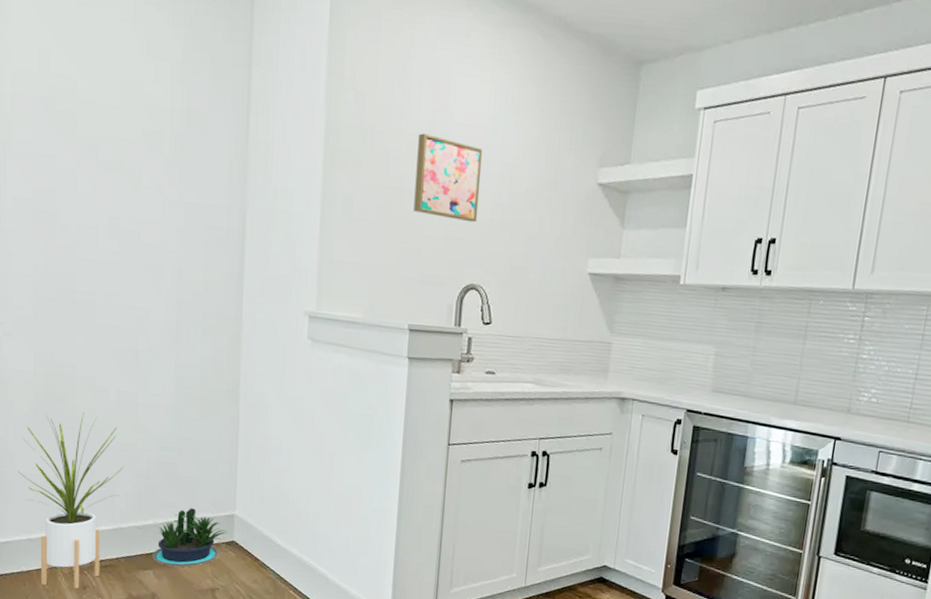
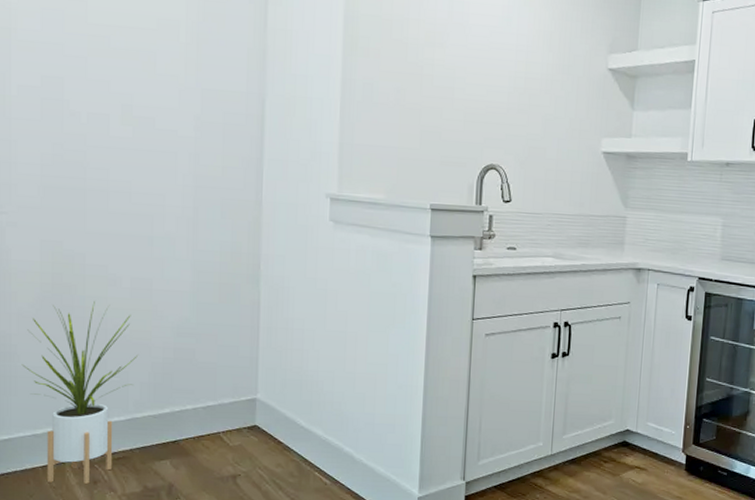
potted plant: present [152,508,229,567] -> none [169,394,251,455]
wall art: present [413,133,483,223] -> none [433,22,499,106]

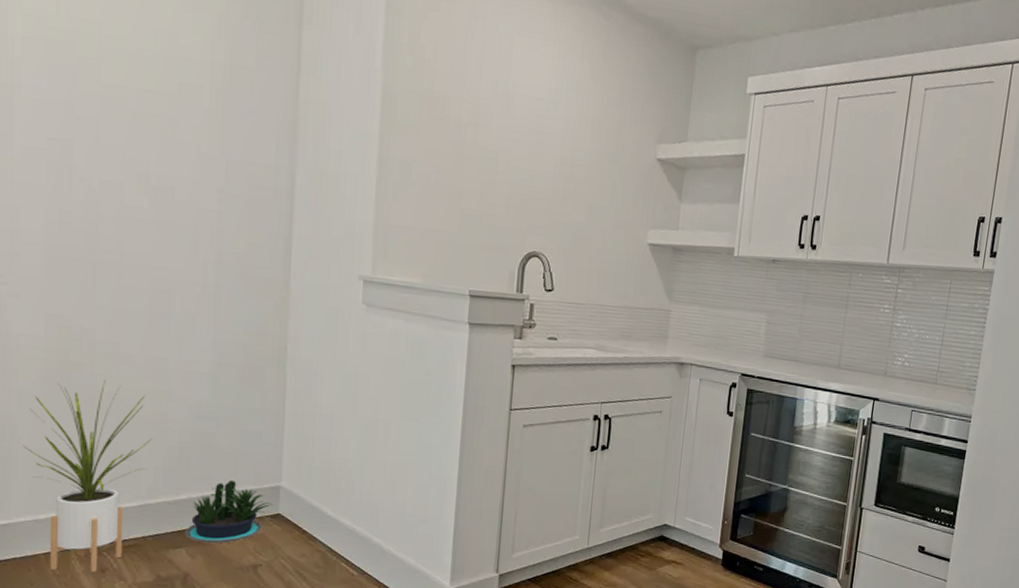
potted plant: none [169,394,251,455] -> present [185,480,274,544]

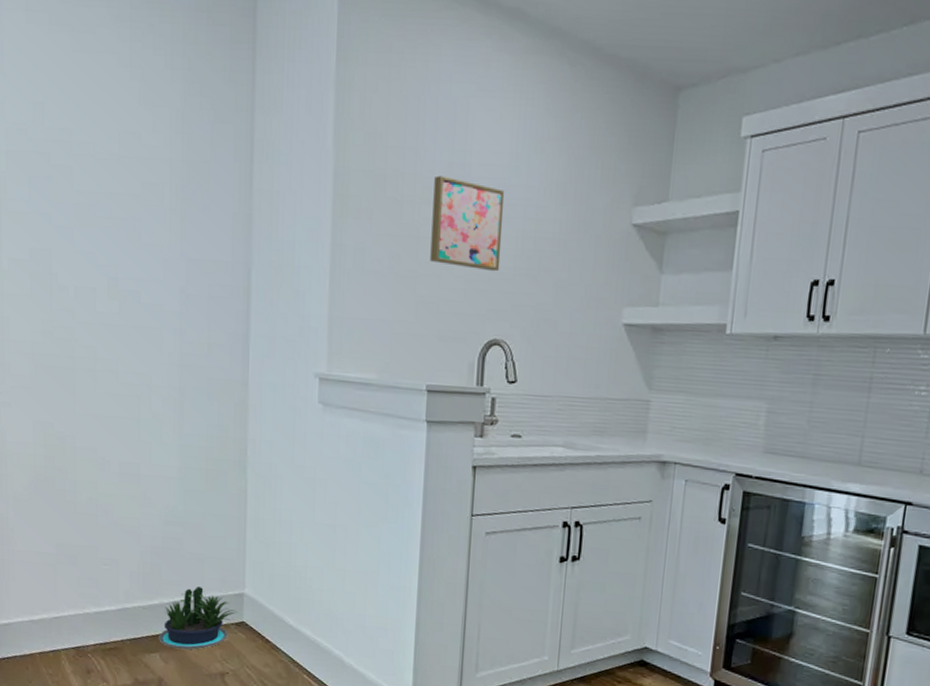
house plant: present [22,380,153,572] -> none [18,486,128,673]
wall art: none [474,102,545,192] -> present [430,175,505,272]

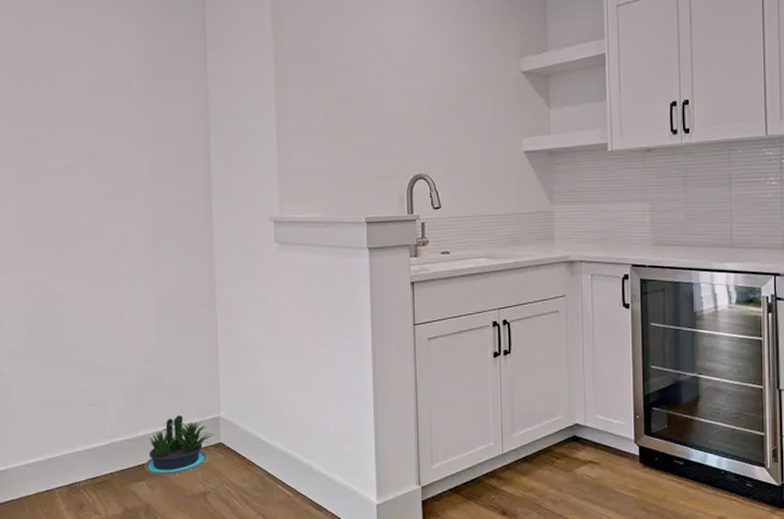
wall art: present [430,175,505,272] -> none [357,47,418,120]

